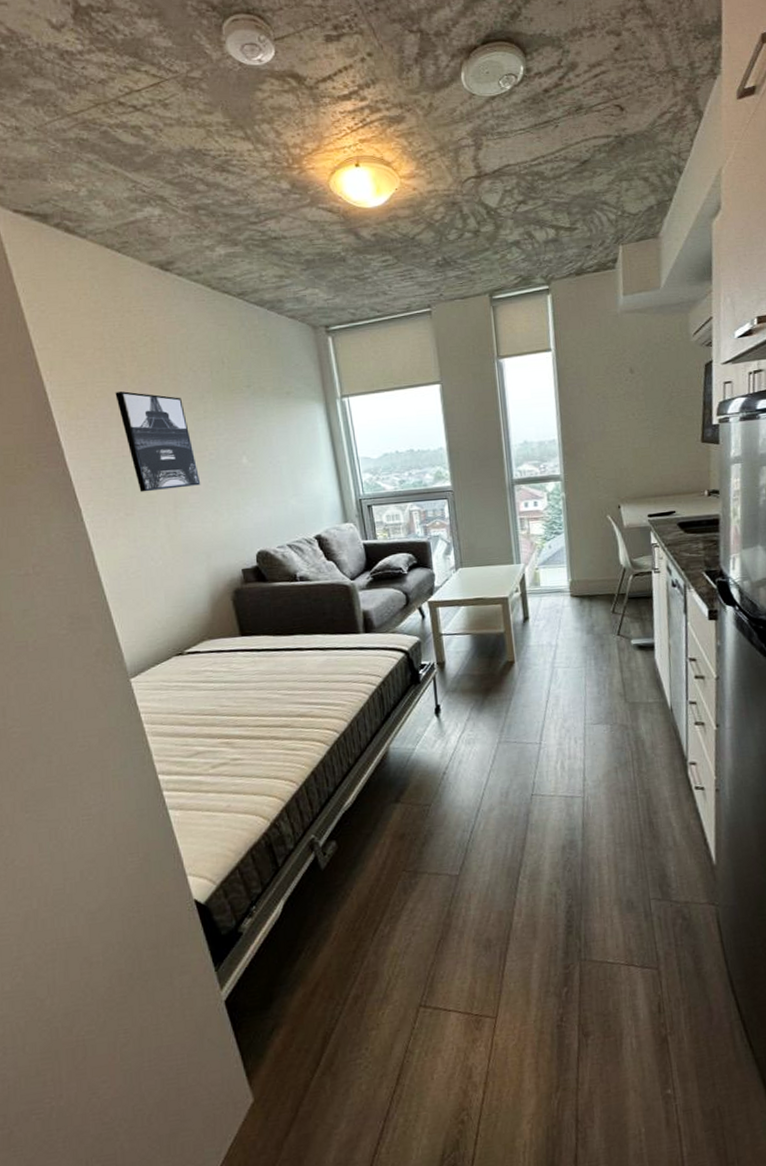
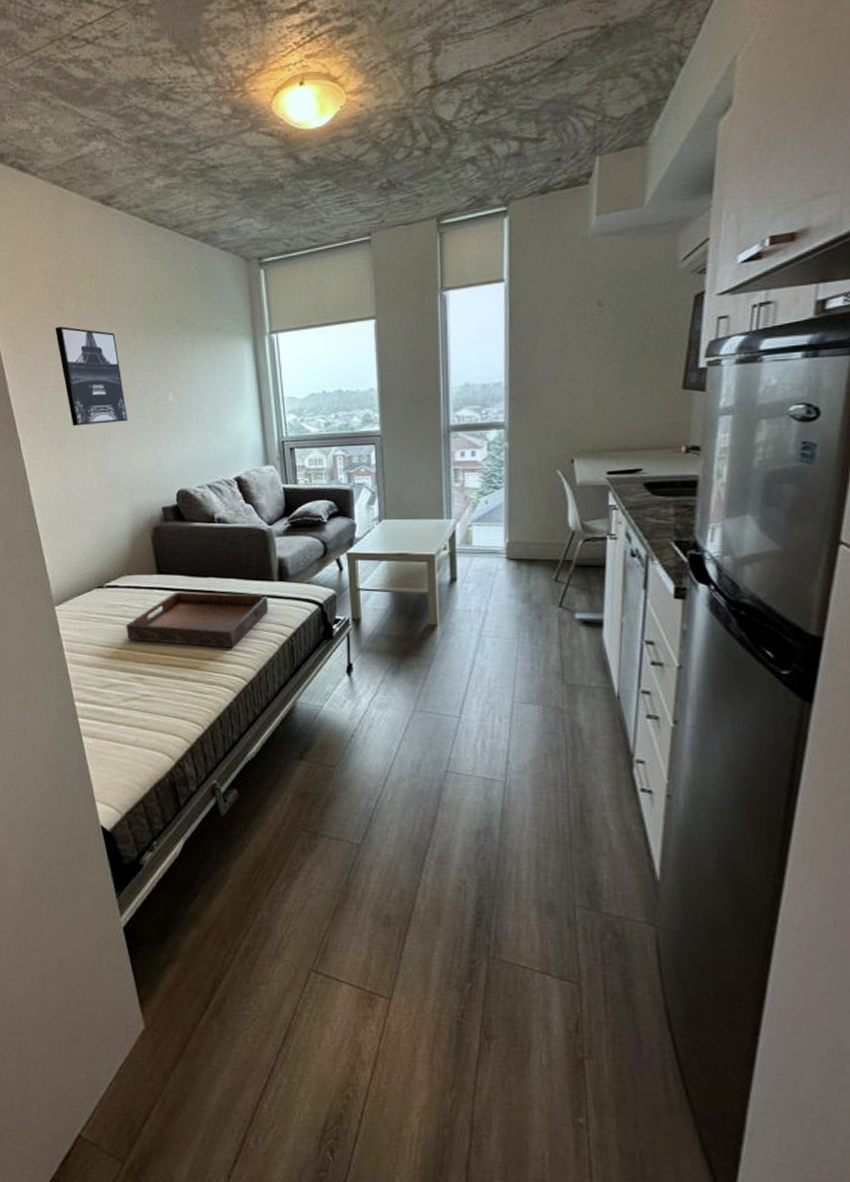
serving tray: none [210,647,357,706] -> present [126,591,269,648]

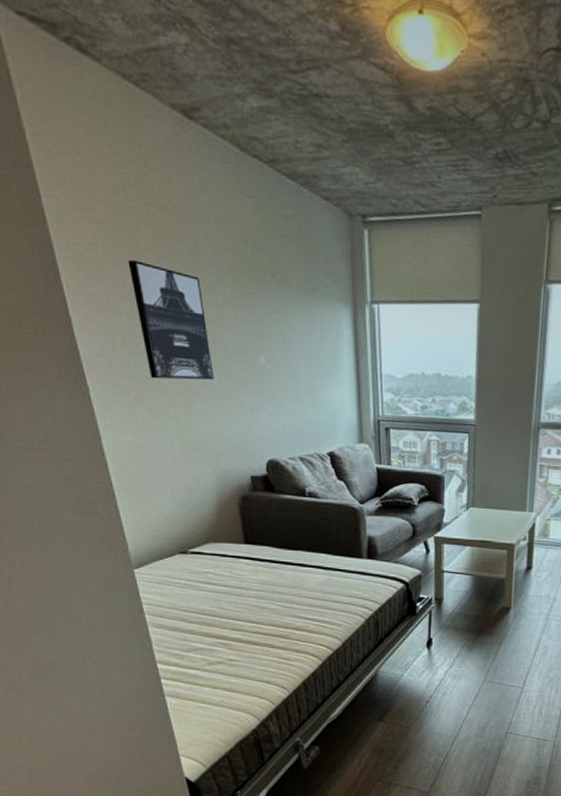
serving tray: present [126,591,269,648] -> none [211,562,357,619]

